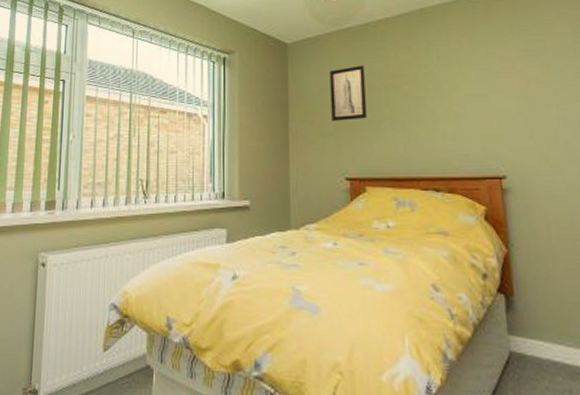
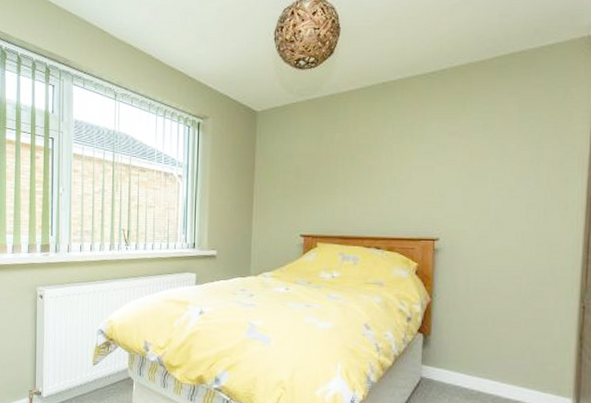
wall art: present [329,65,367,121] -> none [292,135,325,185]

